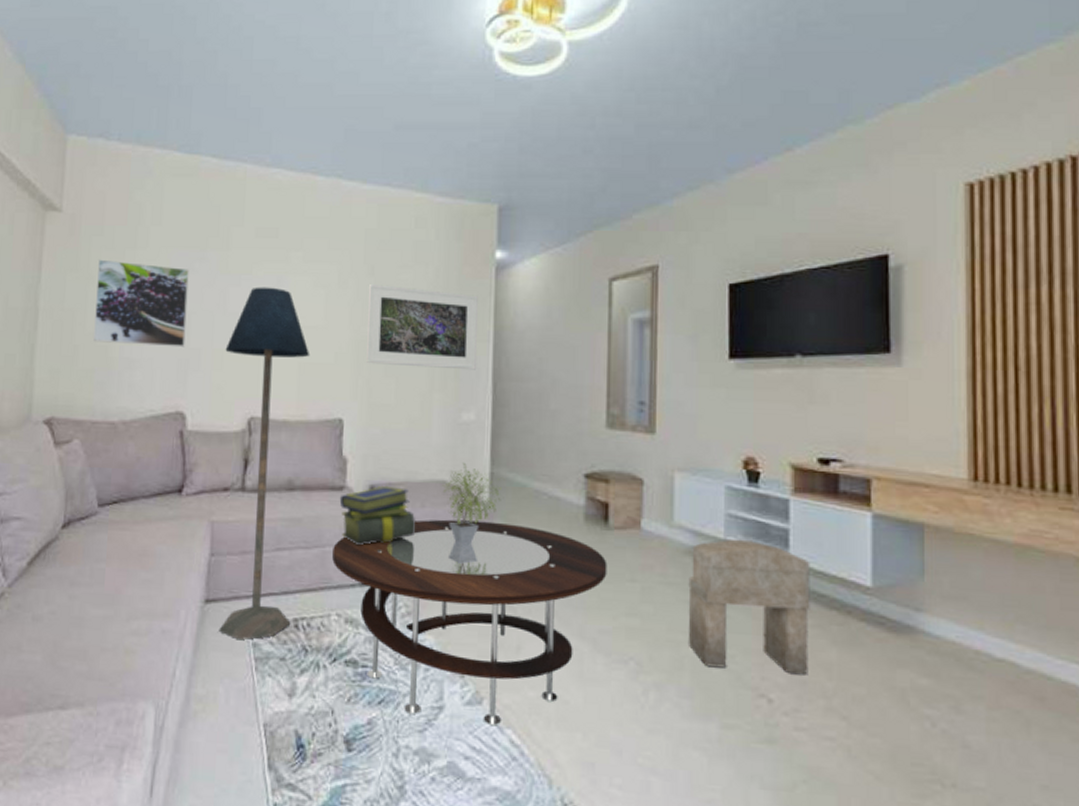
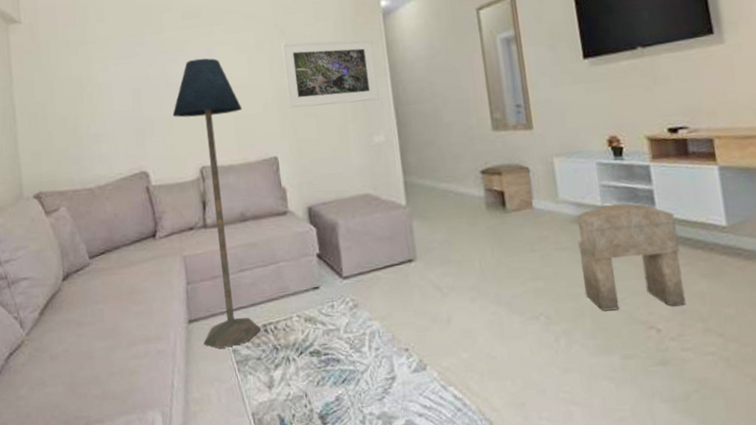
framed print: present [94,259,189,348] -> none [58,54,139,126]
coffee table: present [332,519,607,725] -> none [285,220,512,387]
stack of books: present [339,485,415,546] -> none [284,205,350,258]
potted plant: present [441,462,502,544] -> none [366,176,416,243]

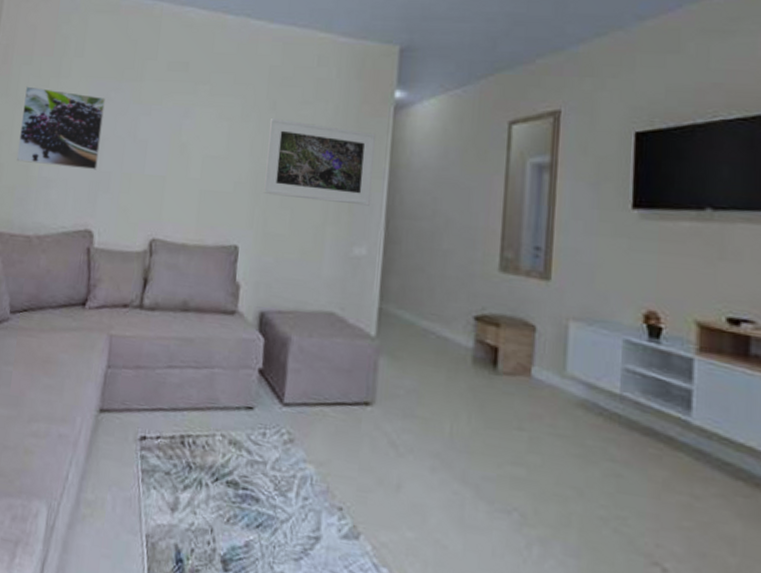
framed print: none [58,54,139,126] -> present [17,86,105,170]
floor lamp: present [172,58,261,349] -> none [110,116,211,451]
stool: present [577,203,686,311] -> none [578,395,715,547]

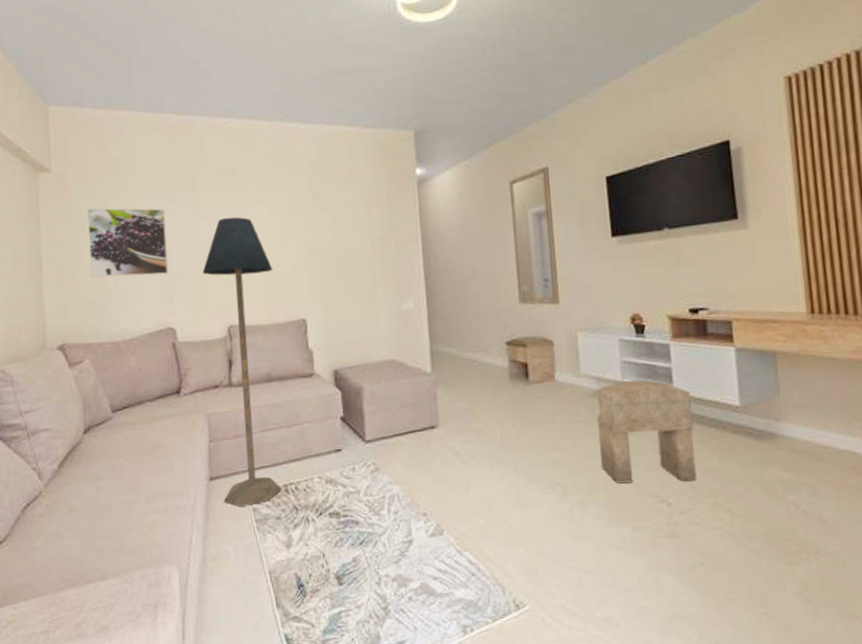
floor lamp: none [110,116,211,451] -> present [202,217,282,507]
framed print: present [264,117,375,206] -> none [316,205,410,272]
stool: none [578,395,715,547] -> present [596,380,697,484]

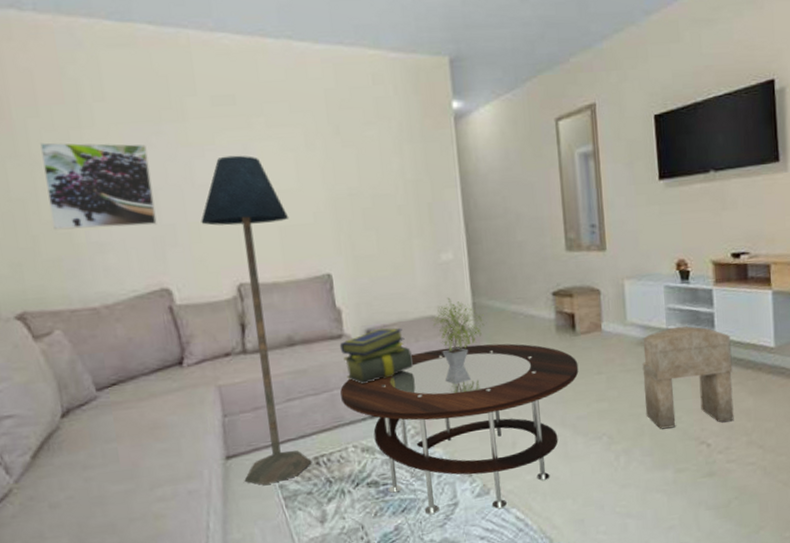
coffee table: none [309,388,532,550] -> present [340,343,579,514]
stack of books: none [310,369,374,420] -> present [339,327,413,385]
potted plant: none [392,343,441,409] -> present [431,297,485,368]

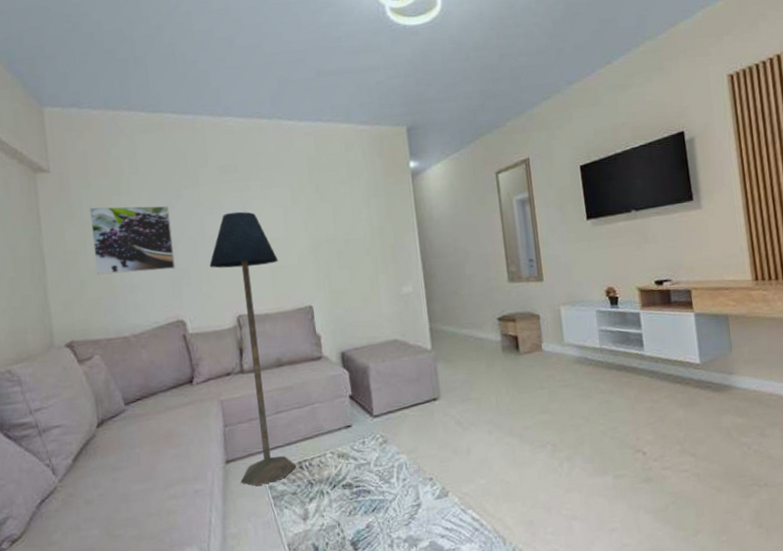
stack of books: present [339,327,413,385] -> none [319,350,380,399]
coffee table: present [340,343,579,514] -> none [320,362,524,514]
potted plant: present [431,297,485,368] -> none [395,323,441,384]
stool: present [642,326,734,429] -> none [579,346,667,438]

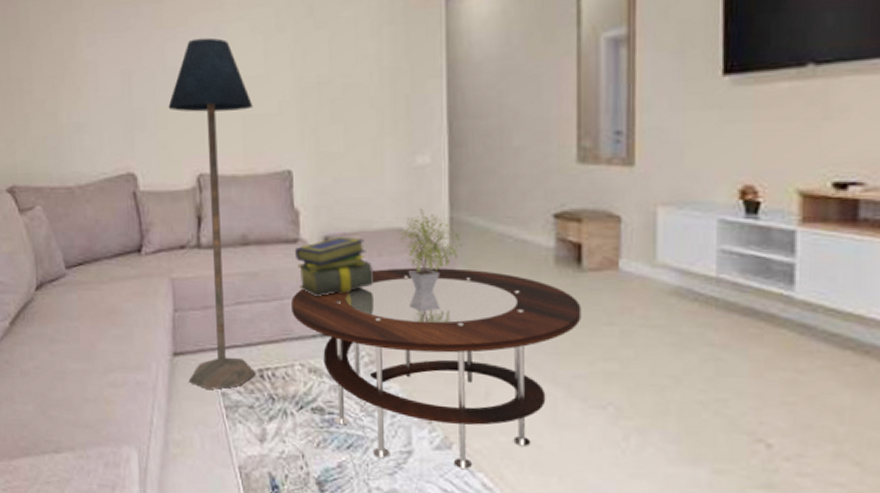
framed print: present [90,205,176,275] -> none [37,24,129,109]
stack of books: none [319,350,380,399] -> present [294,236,373,297]
coffee table: none [320,362,524,514] -> present [291,268,582,469]
potted plant: none [395,323,441,384] -> present [398,208,463,292]

